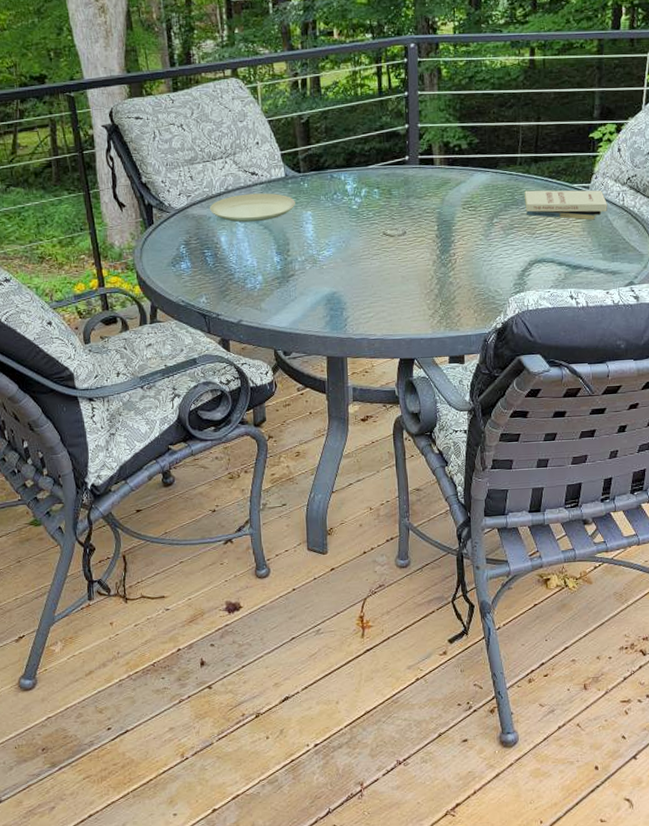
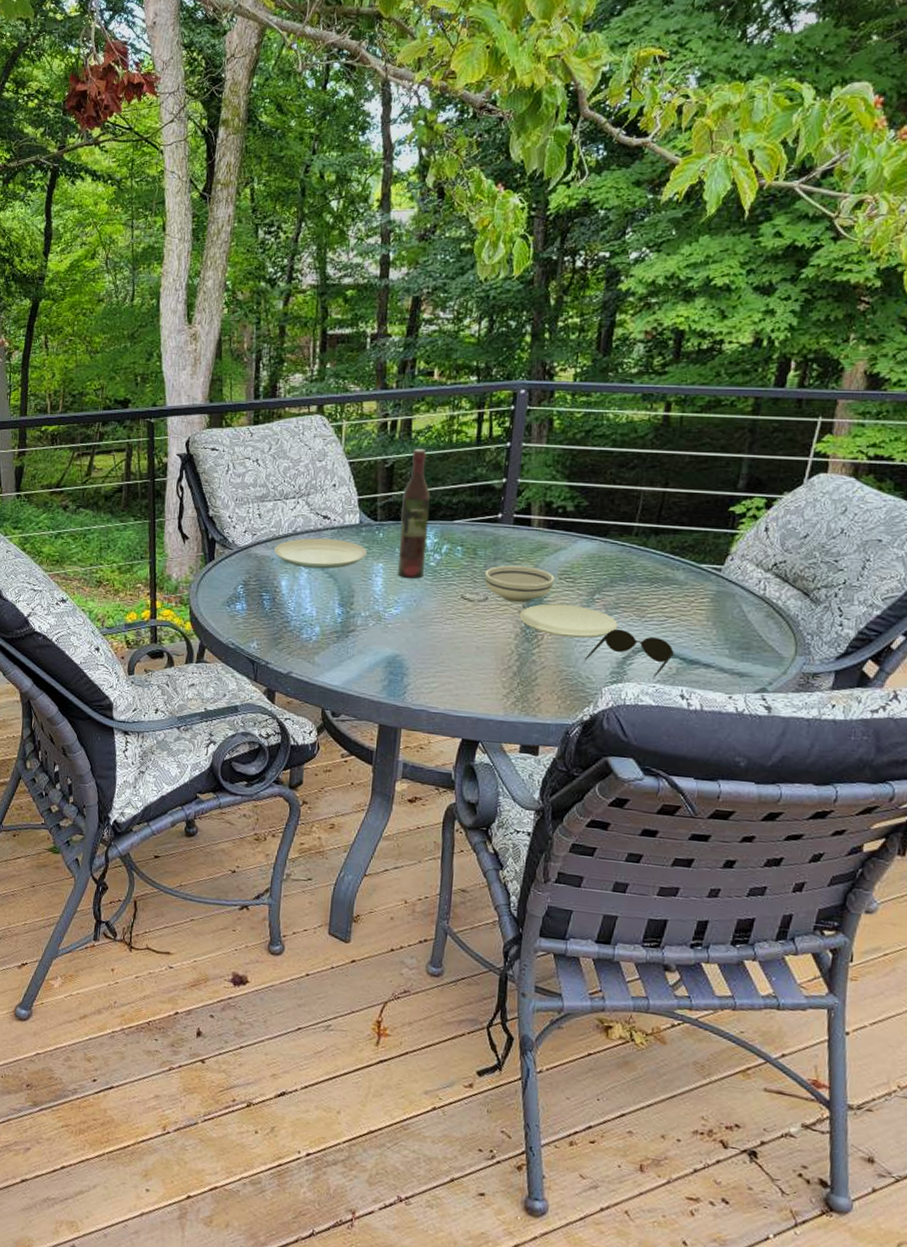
wine bottle: none [320,103,349,222] -> present [397,448,430,578]
bowl: none [400,200,459,234] -> present [484,565,555,603]
plate: none [434,230,515,259] -> present [519,604,618,639]
sunglasses: none [491,246,561,285] -> present [583,628,674,679]
books: present [525,190,607,220] -> none [636,565,743,609]

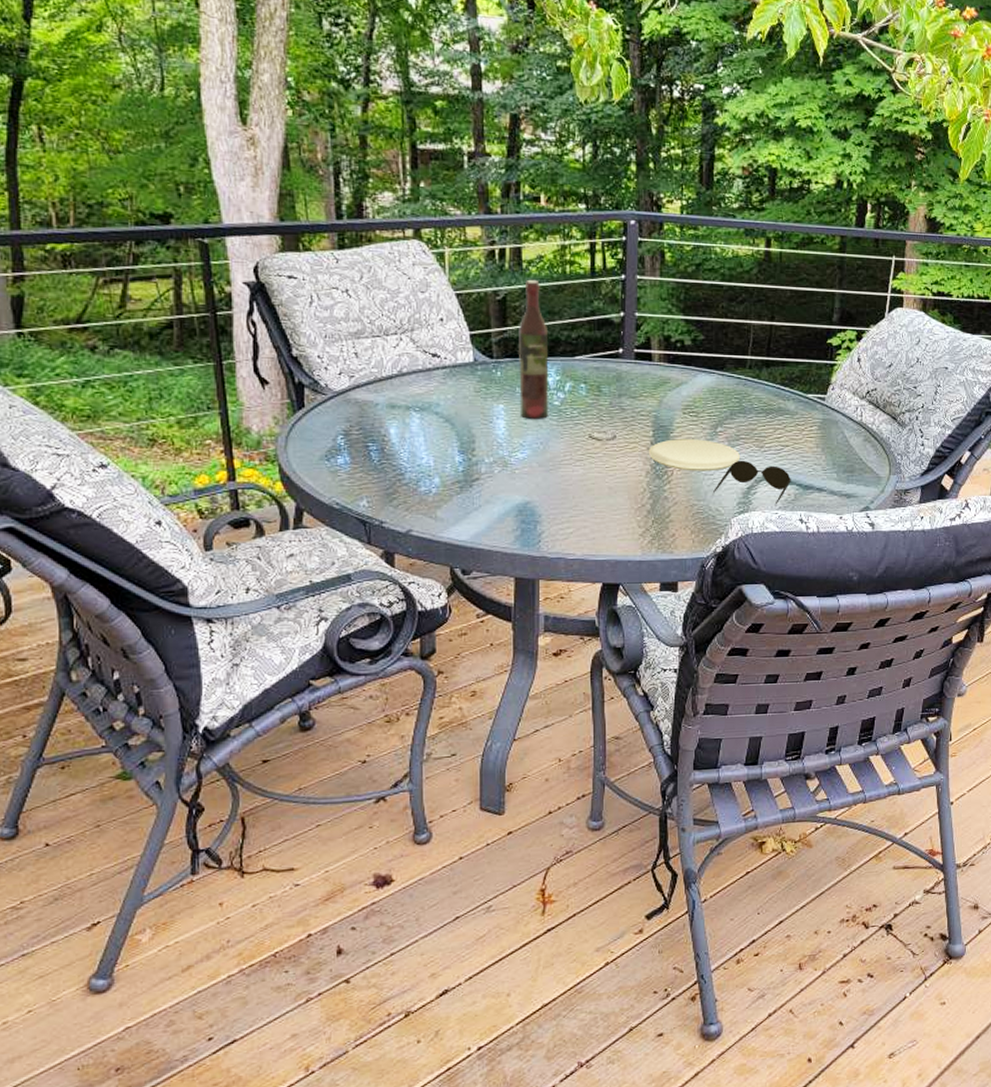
plate: present [274,538,367,569] -> none [378,379,485,413]
bowl: present [484,565,555,603] -> none [611,401,679,440]

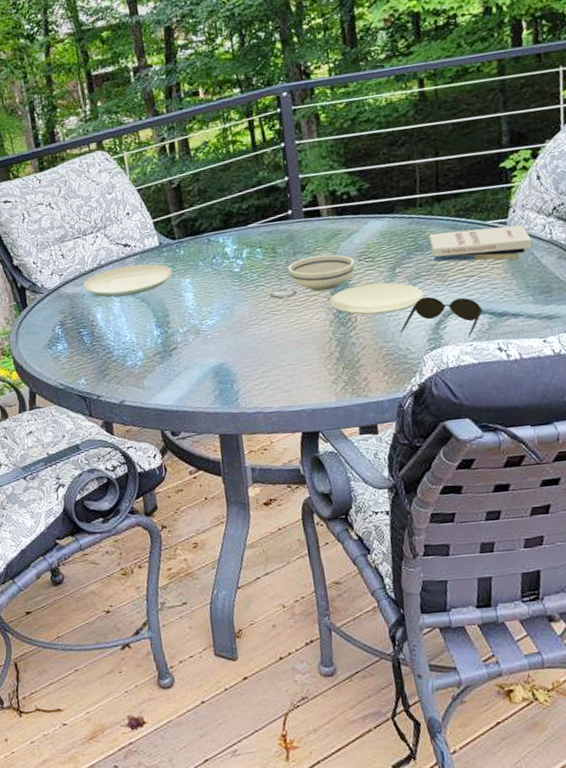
plate: none [378,379,485,413] -> present [83,263,172,297]
wine bottle: present [519,279,549,419] -> none [194,164,231,288]
bowl: none [611,401,679,440] -> present [287,254,355,292]
books: none [754,397,844,436] -> present [429,225,533,262]

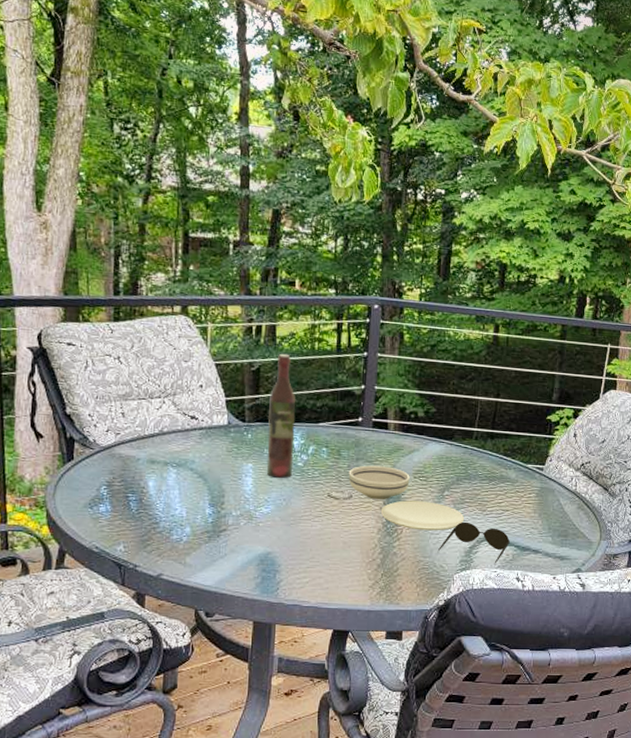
plate: present [83,263,172,297] -> none [140,438,236,469]
wine bottle: none [194,164,231,288] -> present [266,353,295,478]
books: present [429,225,533,262] -> none [478,466,560,503]

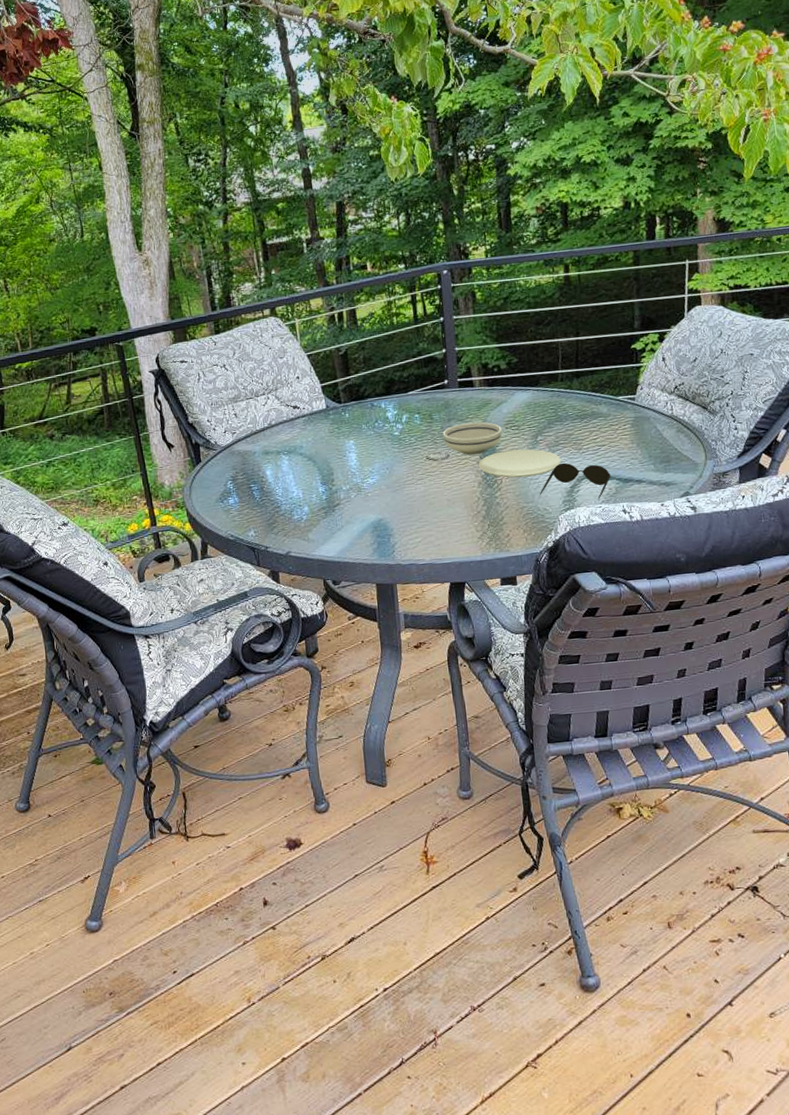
wine bottle: present [266,353,295,478] -> none [359,333,391,450]

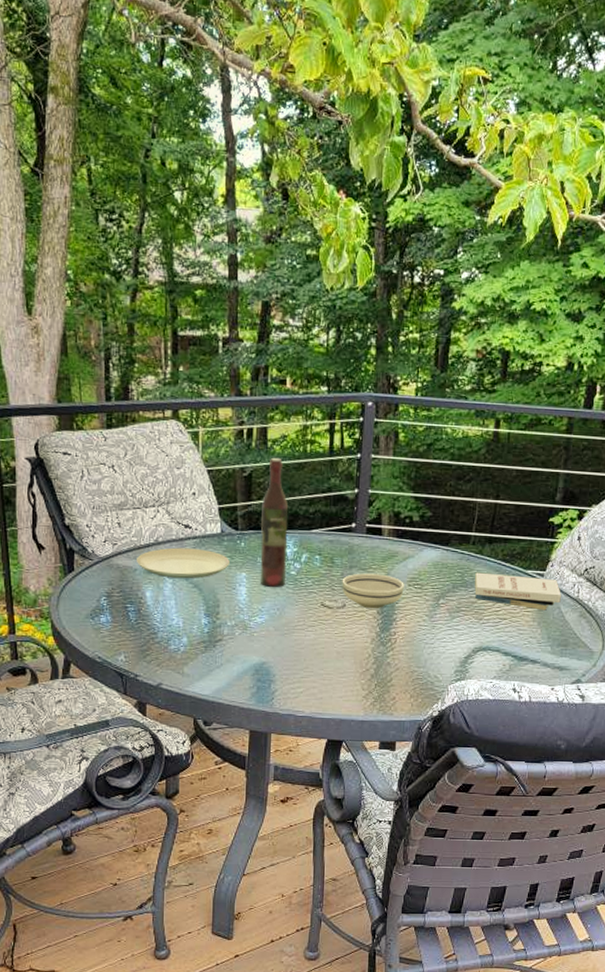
plate: none [254,425,338,455] -> present [137,547,230,579]
wine bottle: none [359,333,391,450] -> present [260,457,288,587]
plate: present [478,449,562,478] -> none [374,609,460,641]
sunglasses: present [539,462,611,501] -> none [432,631,507,676]
books: none [568,401,656,432] -> present [474,572,561,611]

